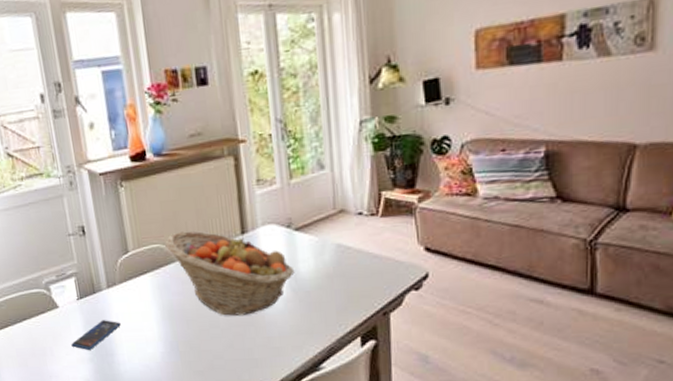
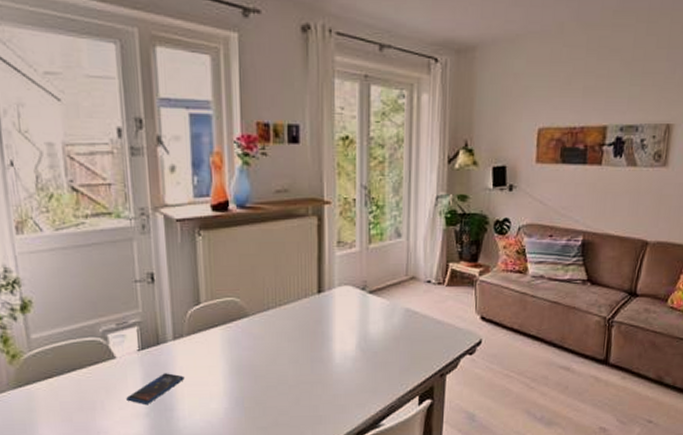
fruit basket: present [165,230,295,316] -> none [240,286,365,373]

